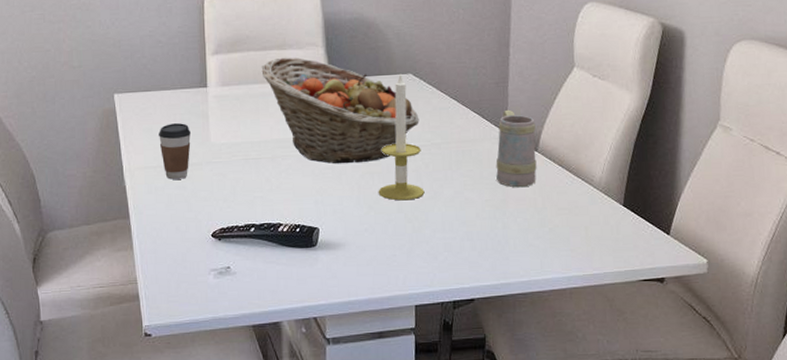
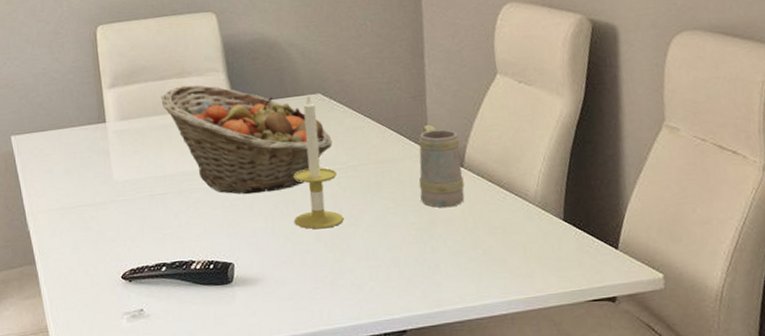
coffee cup: present [159,123,192,180] -> none [59,161,94,221]

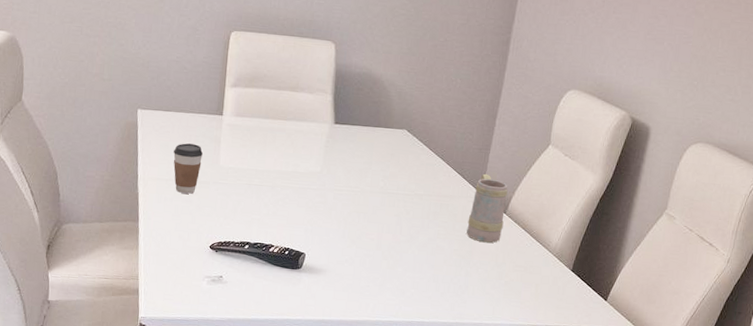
coffee cup: none [59,161,94,221] -> present [173,143,204,194]
fruit basket: present [160,85,333,195] -> none [273,98,408,202]
candle: present [293,94,344,230] -> none [362,128,405,241]

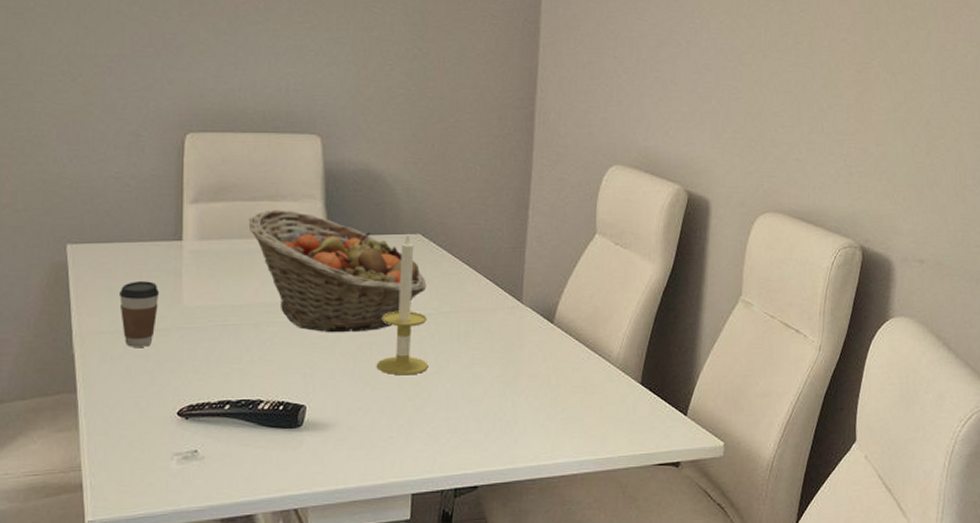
fruit basket: none [273,98,408,202] -> present [248,209,427,333]
candle: none [362,128,405,241] -> present [376,233,429,376]
mug: present [466,173,508,243] -> none [508,277,553,363]

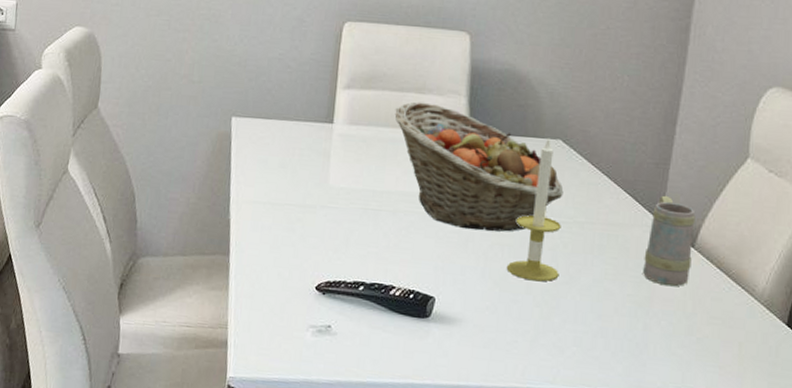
coffee cup: present [119,281,160,347] -> none [273,158,309,221]
mug: none [508,277,553,363] -> present [643,195,696,287]

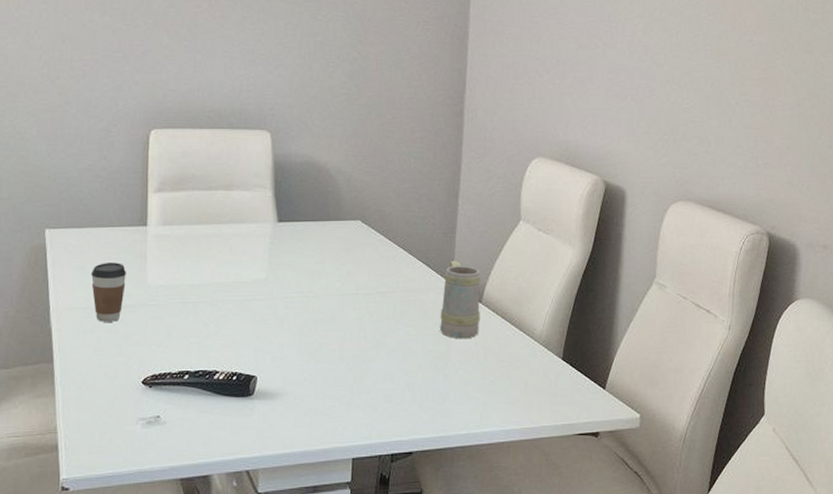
coffee cup: none [273,158,309,221] -> present [91,263,127,322]
fruit basket: present [395,102,564,232] -> none [206,198,366,311]
candle: present [506,138,561,282] -> none [320,220,368,350]

